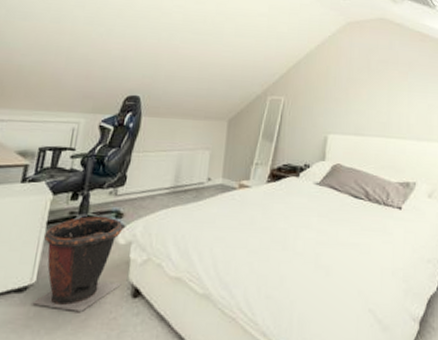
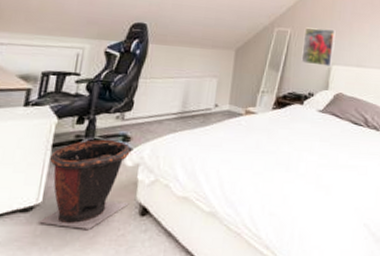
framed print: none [296,95,331,136] -> present [301,27,336,66]

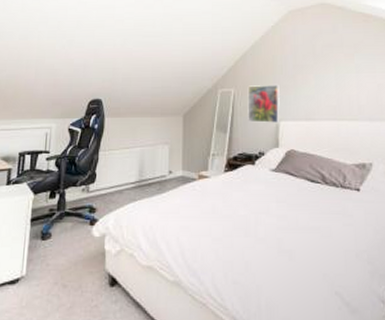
waste bin: present [39,140,131,229] -> none [24,213,99,300]

